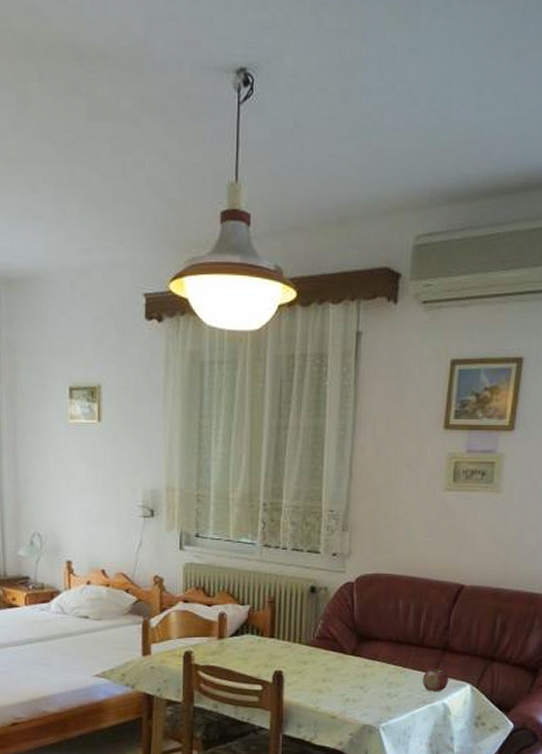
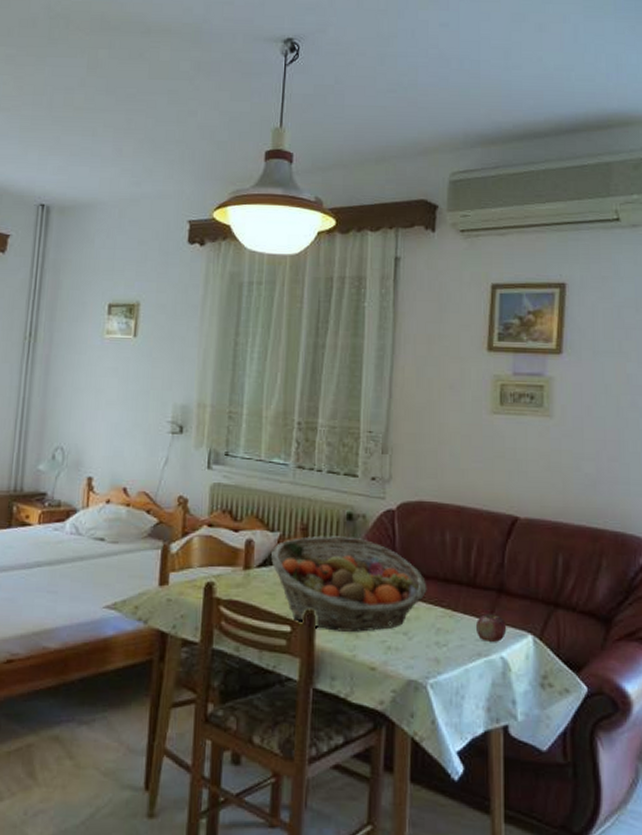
fruit basket: none [241,607,382,688] -> present [270,535,427,632]

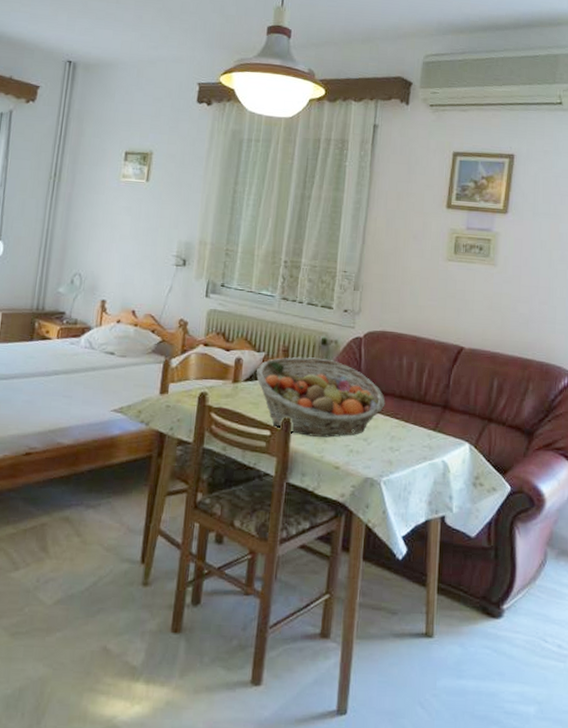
apple: present [475,611,507,642] -> none [423,423,449,449]

